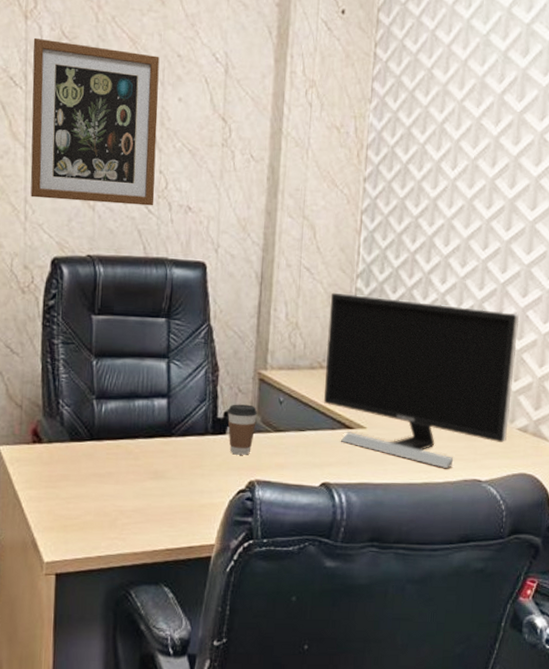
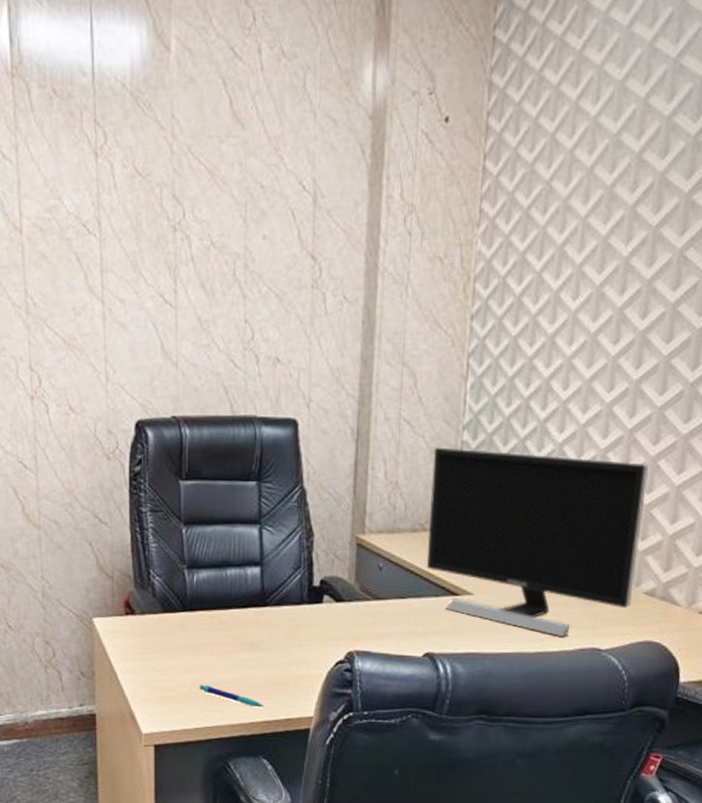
wall art: present [30,37,160,206] -> none [105,177,241,360]
pen: none [103,513,167,536] -> present [199,685,264,708]
coffee cup: present [227,404,257,455] -> none [324,571,355,625]

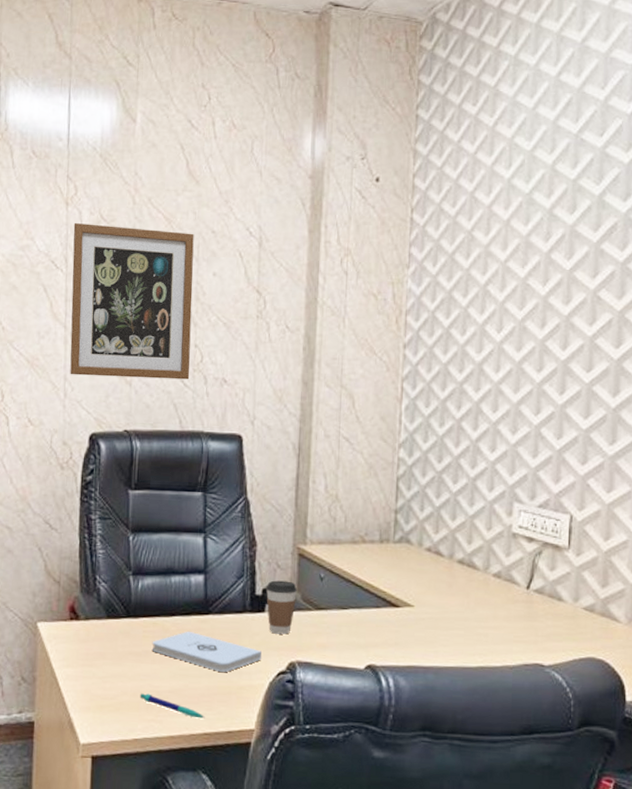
wall art: none [105,177,241,360] -> present [70,222,194,380]
notepad: none [209,623,321,662] -> present [151,631,263,672]
coffee cup: none [324,571,355,625] -> present [266,580,297,635]
monitor: present [426,447,649,636] -> none [366,463,579,651]

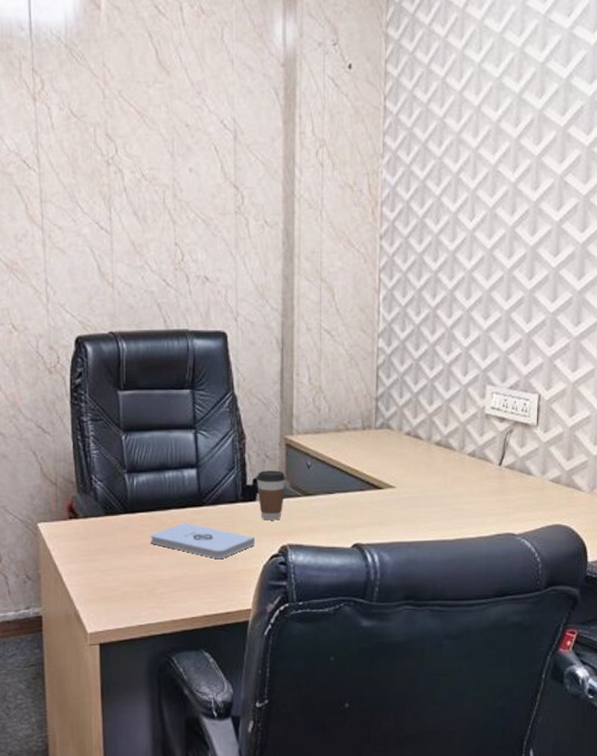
wall art: present [70,222,194,380] -> none [43,119,172,279]
pen: present [139,693,205,719] -> none [141,583,205,603]

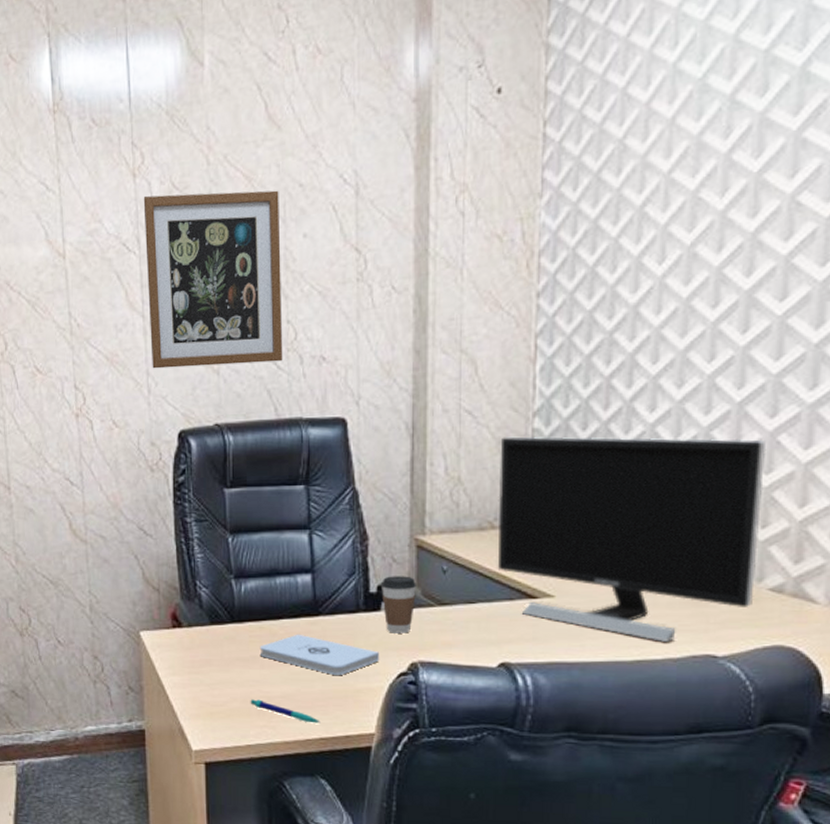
wall art: none [43,119,172,279] -> present [143,190,283,369]
pen: none [141,583,205,603] -> present [250,699,321,724]
monitor: none [351,353,547,523] -> present [497,436,767,642]

